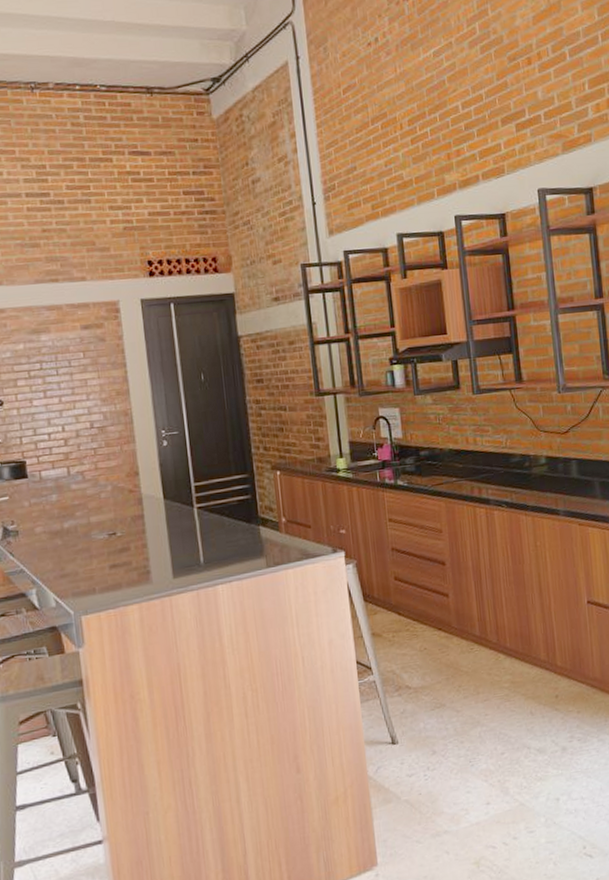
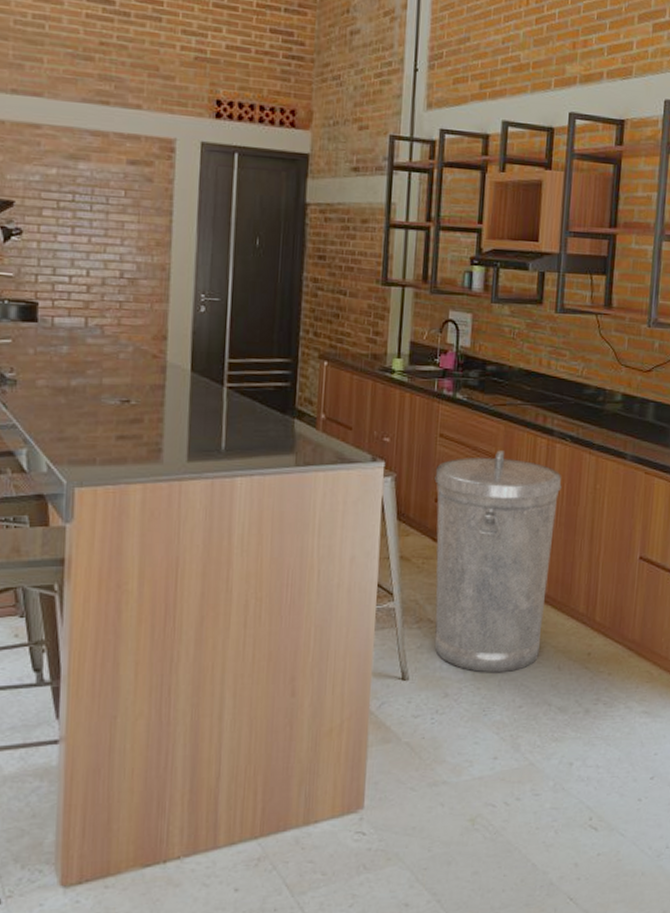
trash can: none [390,524,511,727] -> present [434,450,562,673]

